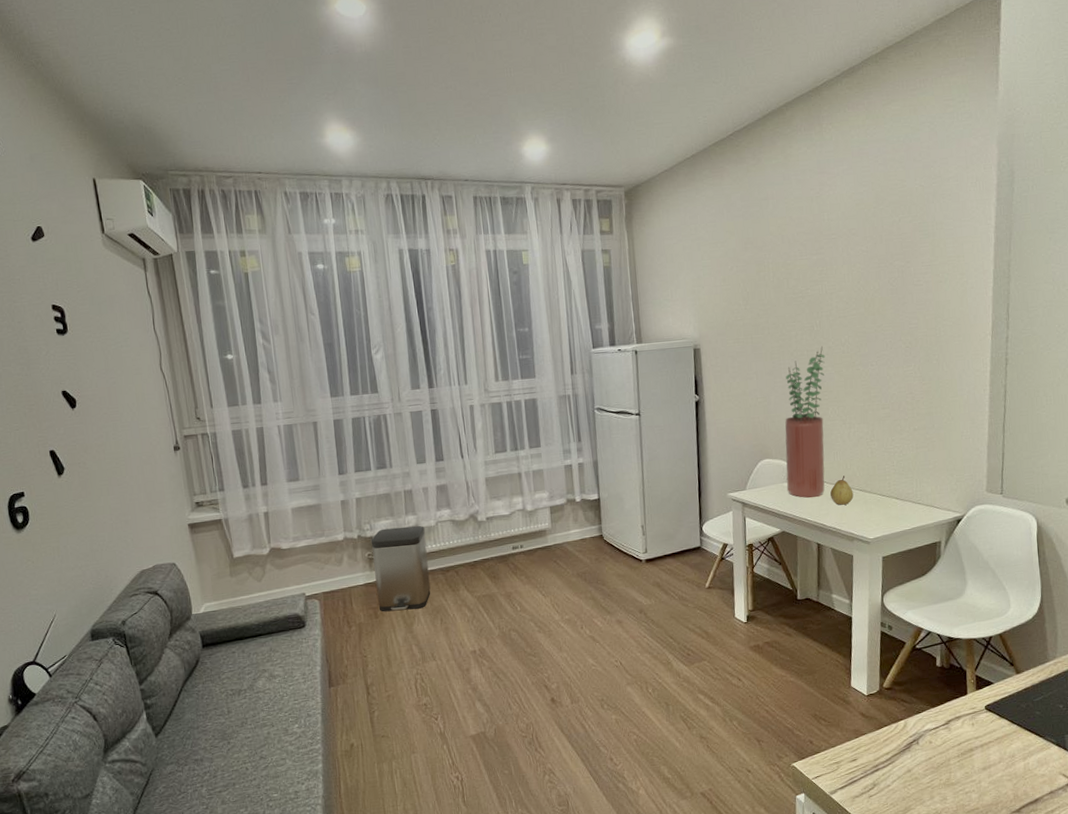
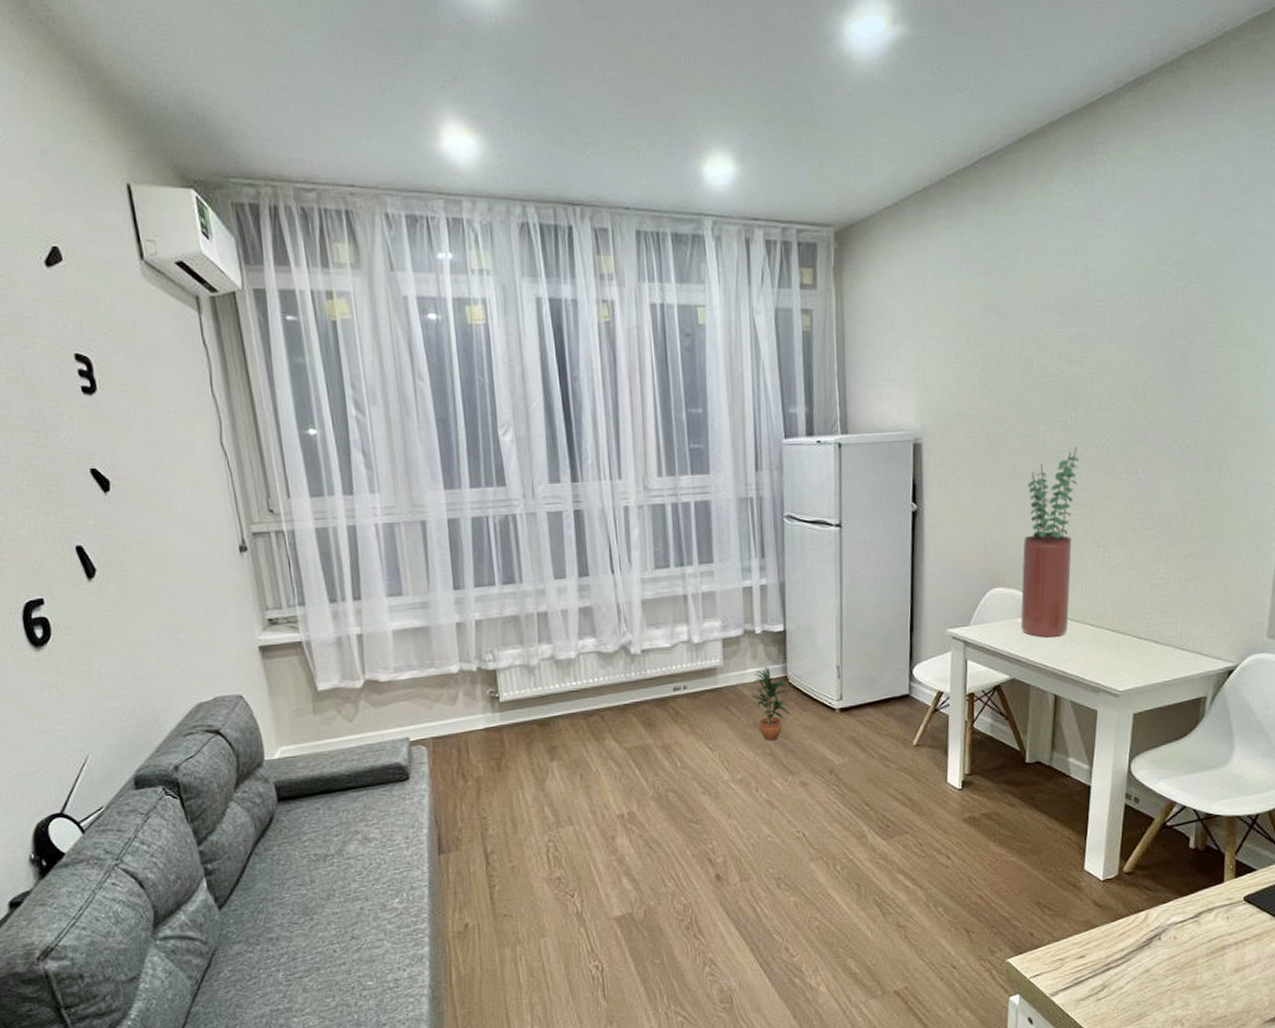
pedal bin: present [370,526,431,612] -> none [493,657,569,764]
potted plant: none [574,527,607,588] -> present [751,666,792,741]
fruit: present [830,475,854,505] -> none [1075,611,1103,648]

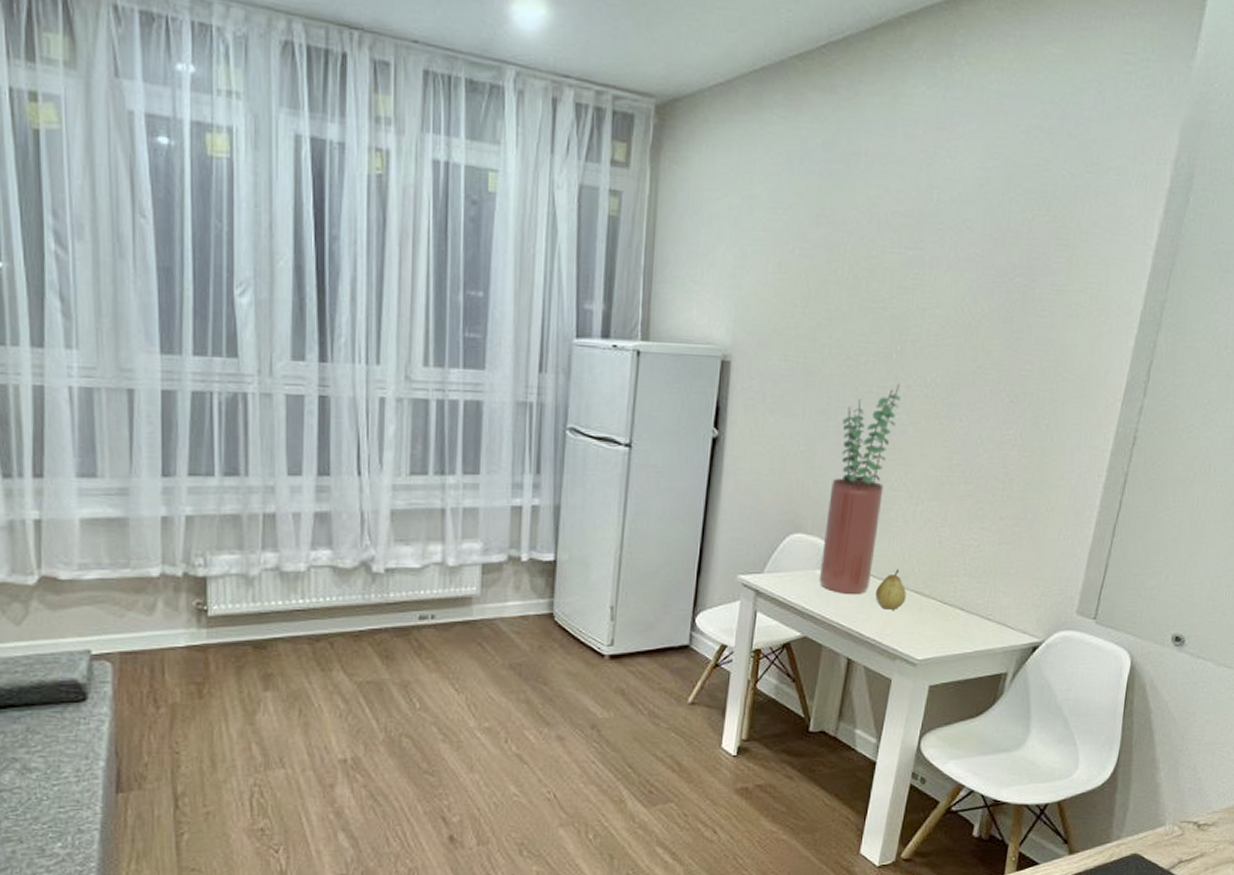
potted plant: present [751,666,792,741] -> none [509,600,557,686]
fruit: none [1075,611,1103,648] -> present [875,569,907,610]

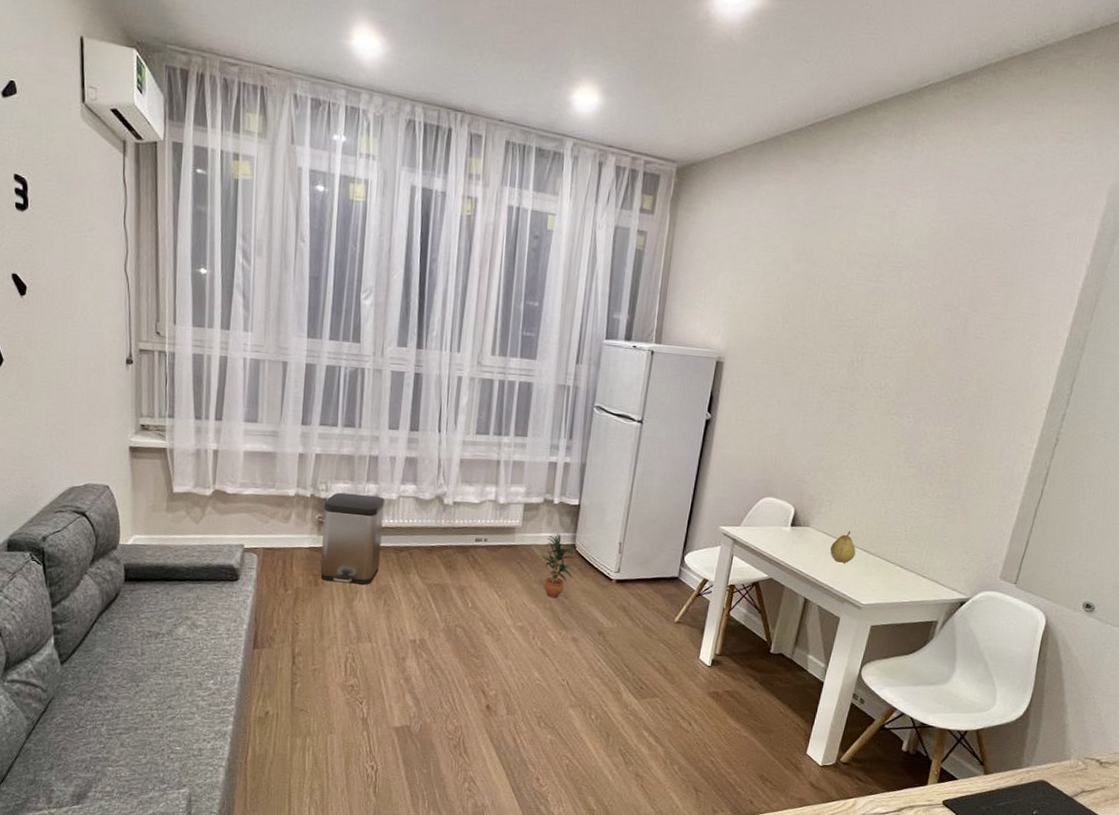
pedal bin: none [203,567,289,691] -> present [320,492,385,585]
potted plant: none [509,600,557,686] -> present [541,533,578,598]
vase: present [818,383,901,594] -> none [784,385,860,549]

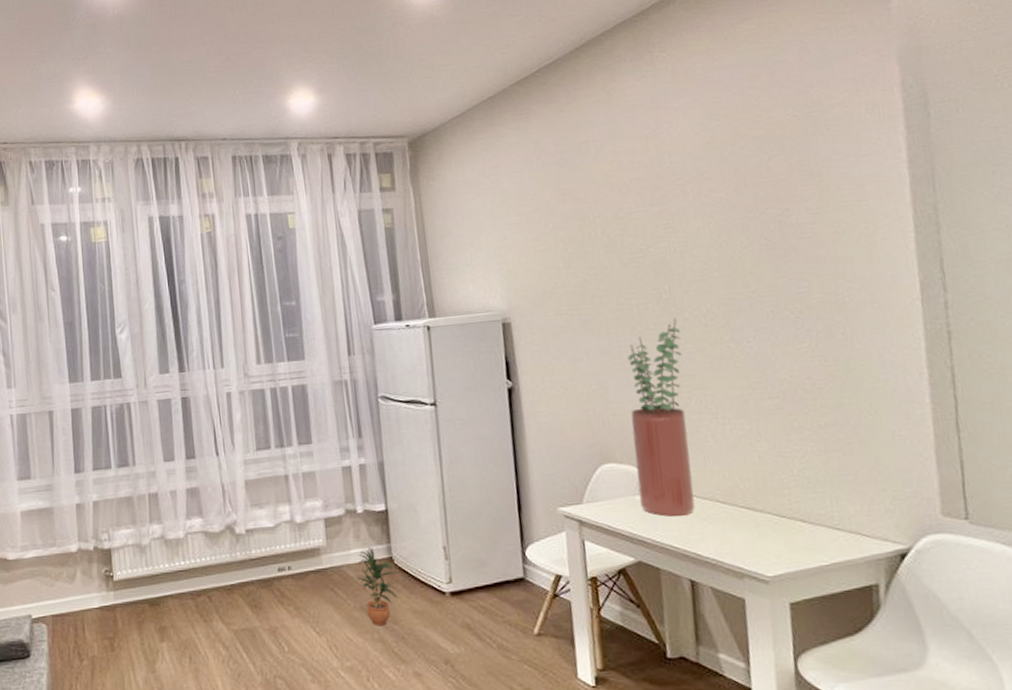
pedal bin: present [320,492,385,585] -> none [108,537,178,644]
vase: none [784,385,860,549] -> present [627,317,695,517]
fruit: present [830,531,856,563] -> none [703,487,739,528]

